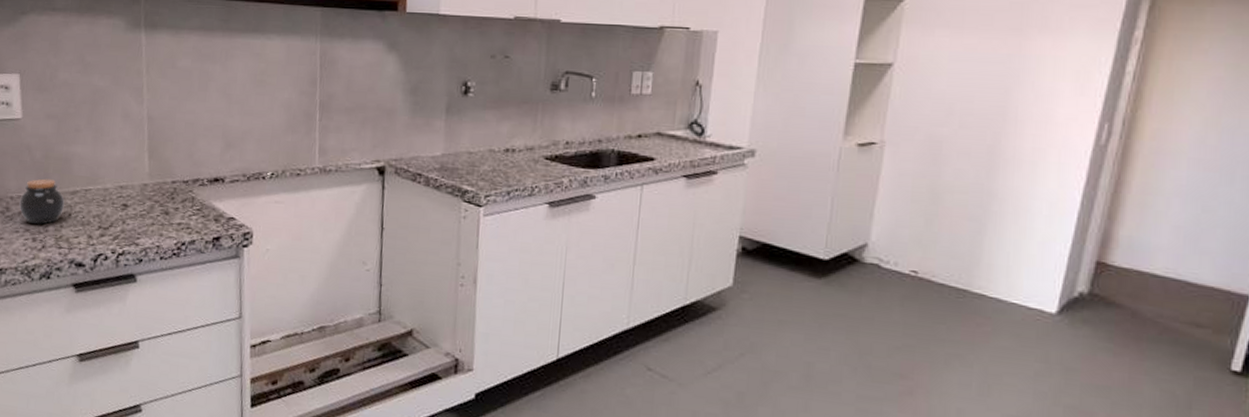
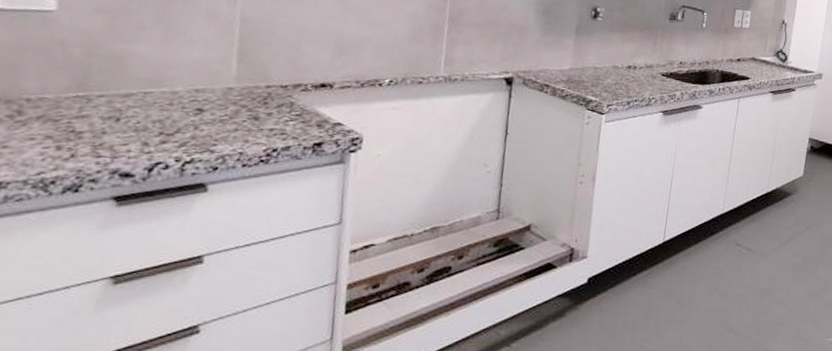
jar: present [19,178,65,224] -> none [39,79,112,130]

